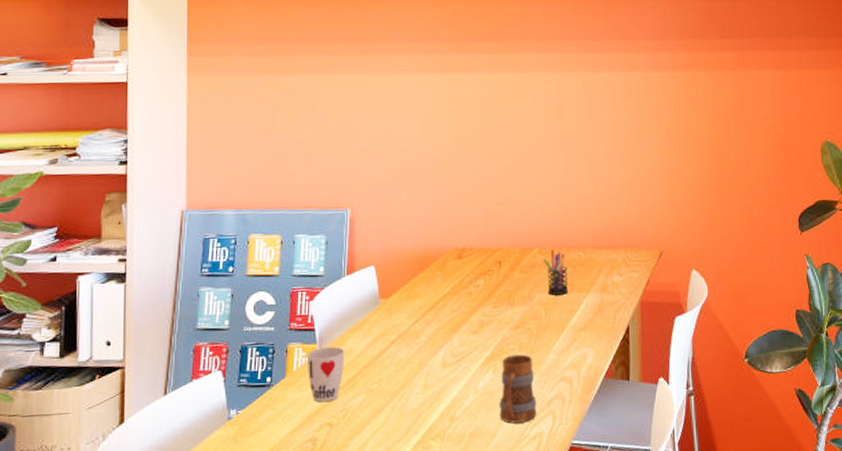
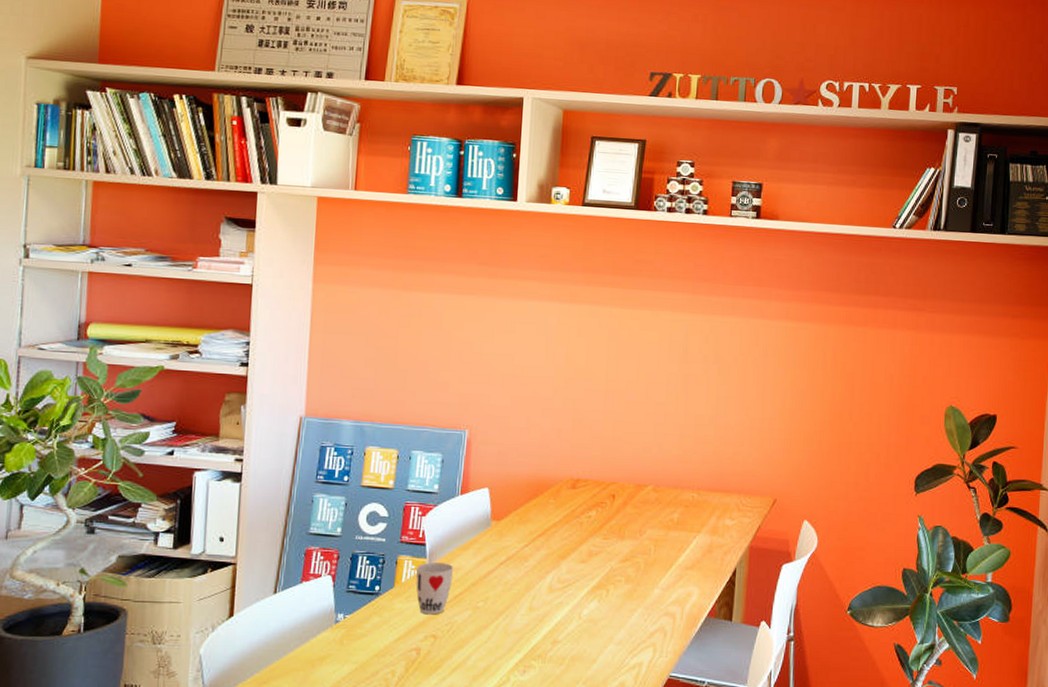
mug: present [499,354,537,424] -> none [601,586,639,652]
pen holder: present [544,249,568,295] -> none [657,488,681,533]

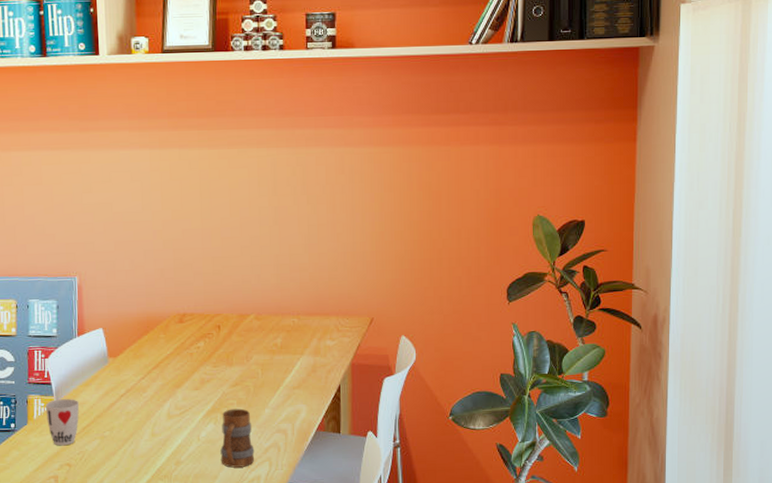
mug: none [601,586,639,652] -> present [220,408,255,468]

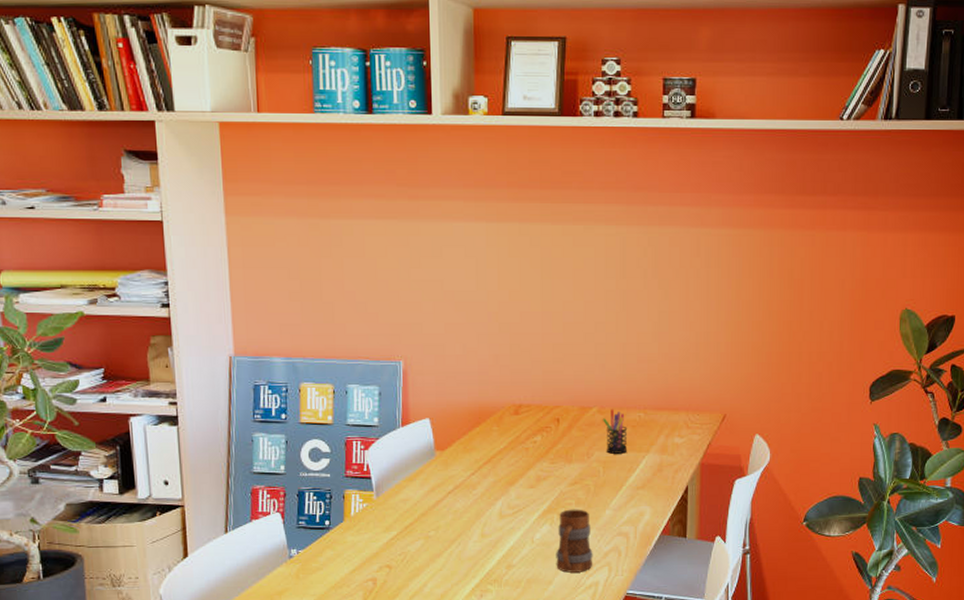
cup: present [46,399,80,446] -> none [365,495,402,546]
pen holder: none [260,315,283,357] -> present [603,409,628,454]

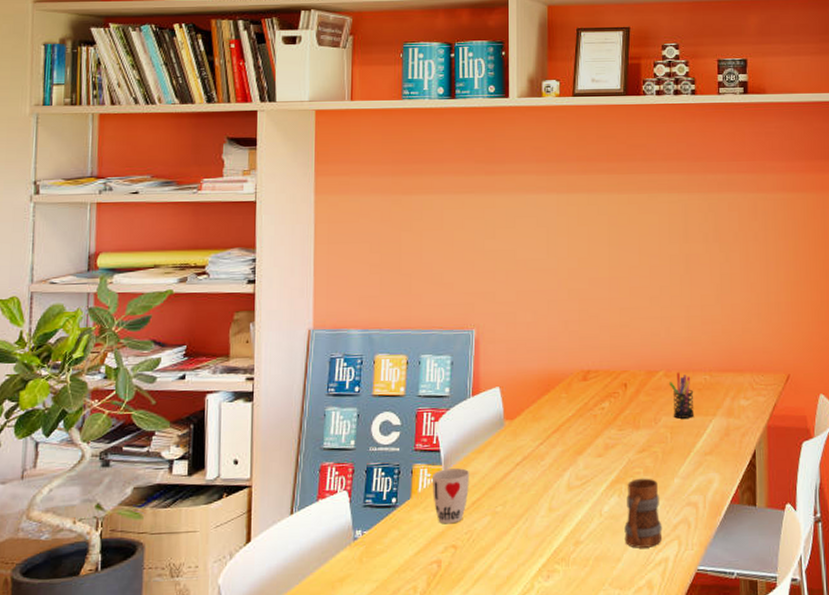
cup: none [365,495,402,546] -> present [433,468,470,524]

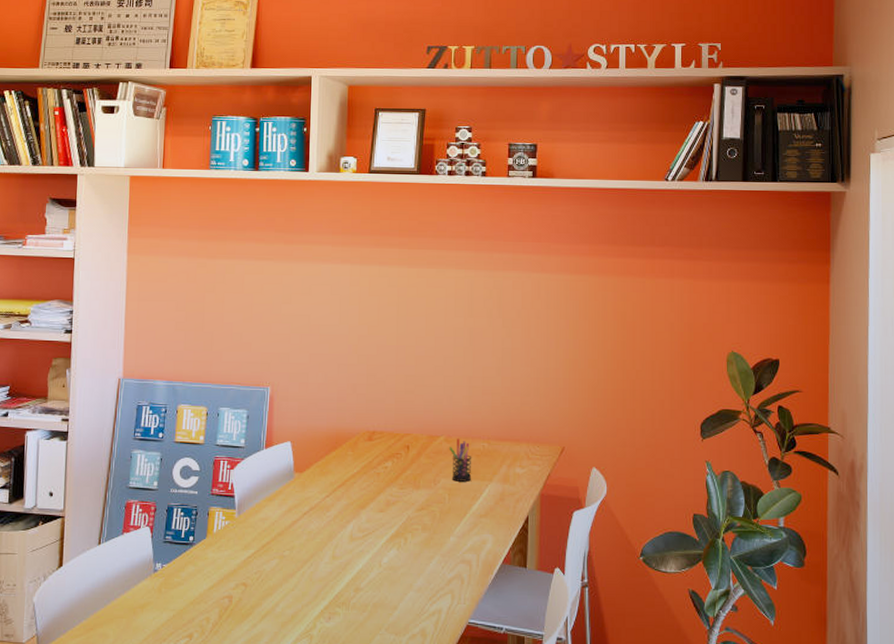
cup: present [433,468,470,524] -> none [226,513,261,564]
mug: present [624,478,662,548] -> none [401,534,437,599]

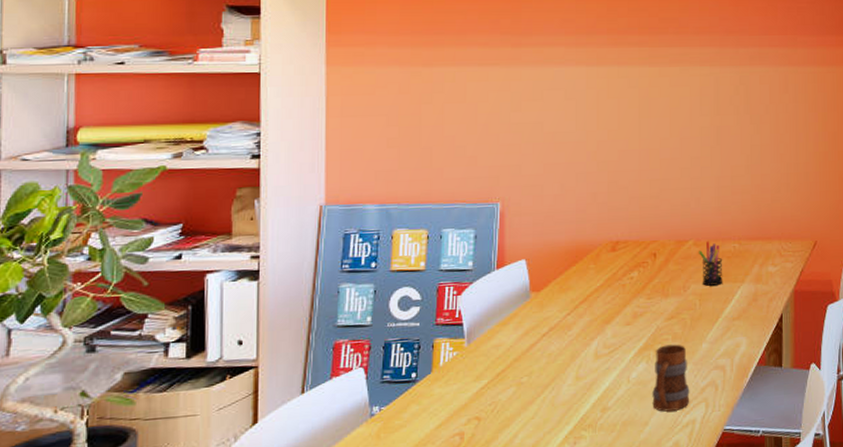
mug: none [401,534,437,599] -> present [652,344,690,412]

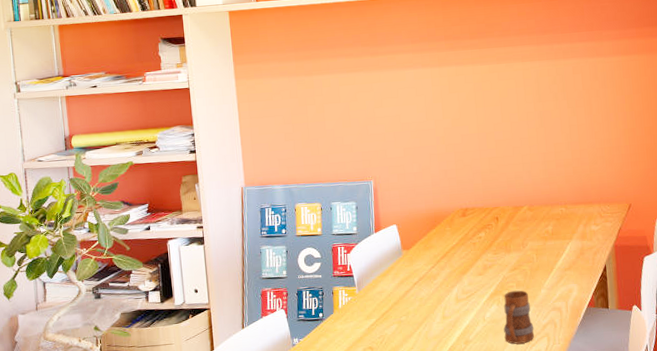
pen holder: present [699,241,723,286] -> none [533,206,554,243]

